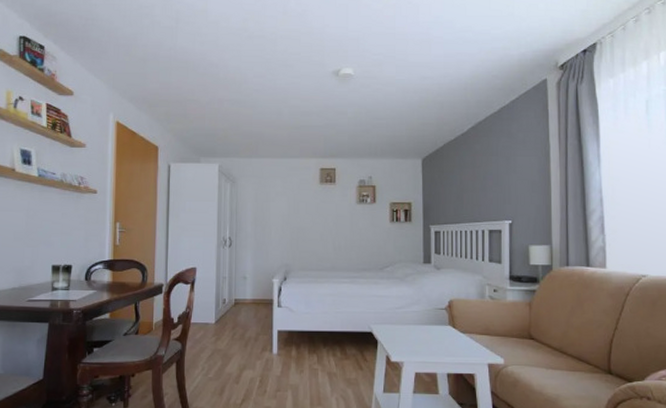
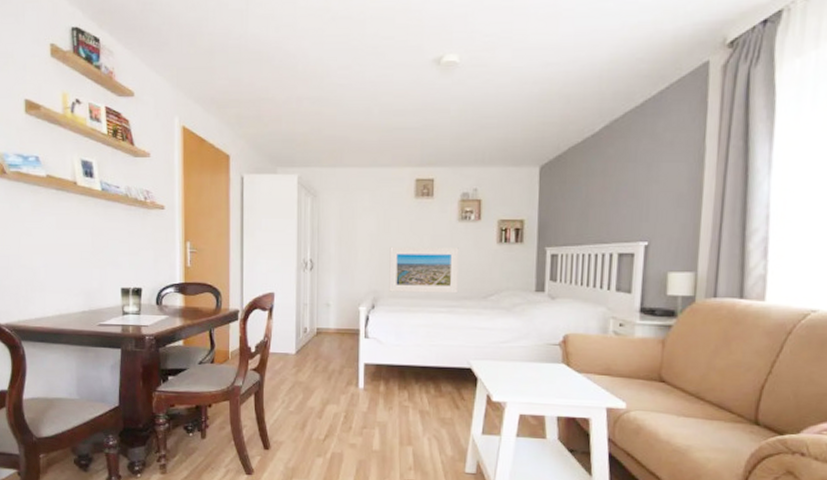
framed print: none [299,225,358,266] -> present [389,246,459,294]

